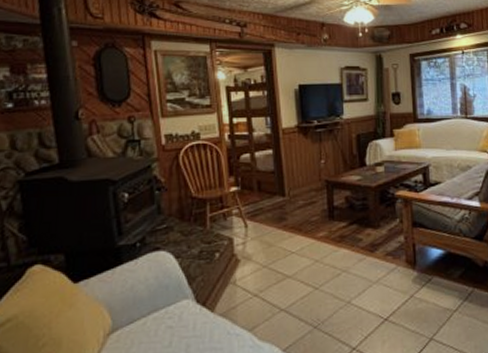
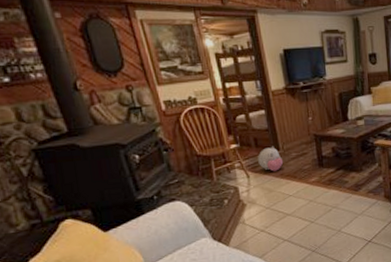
plush toy: none [259,191,288,222] -> present [258,146,284,172]

